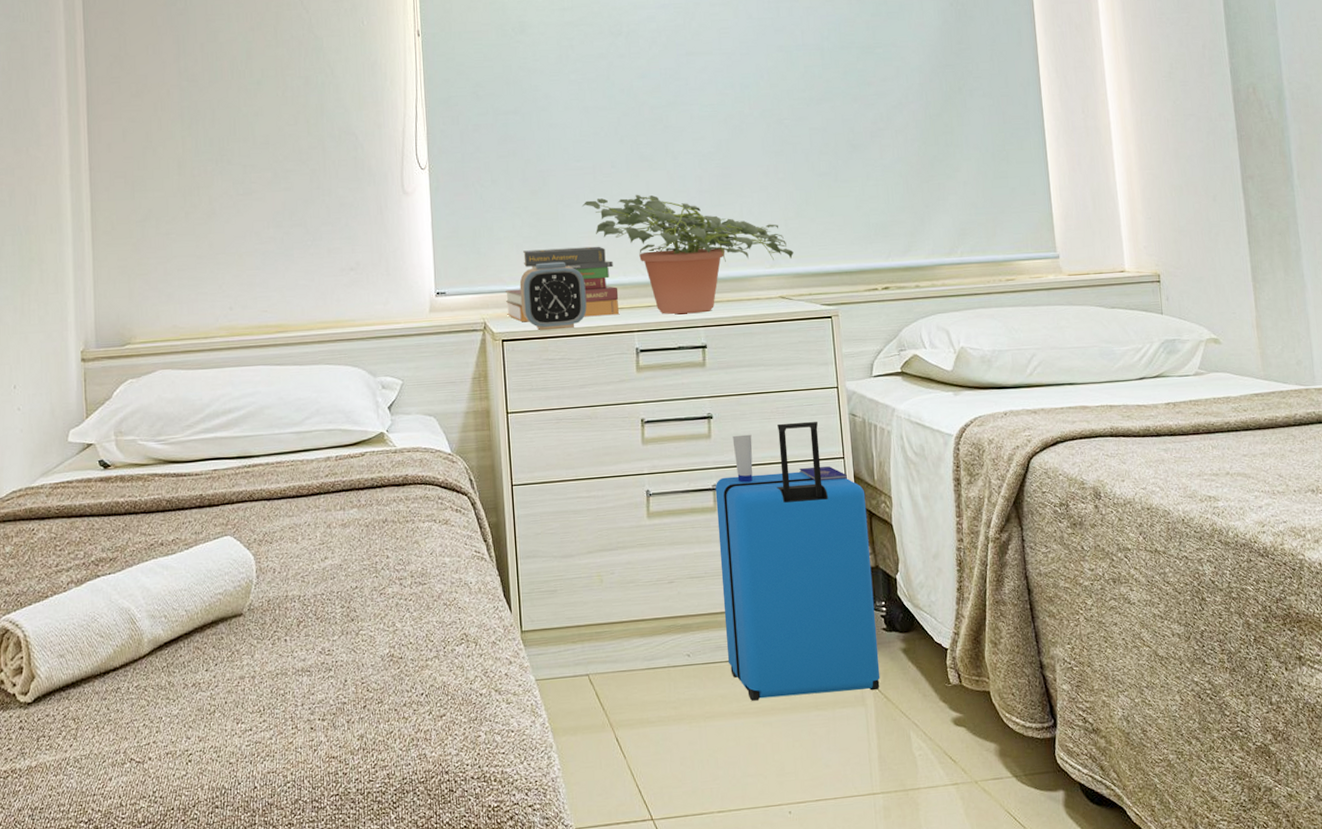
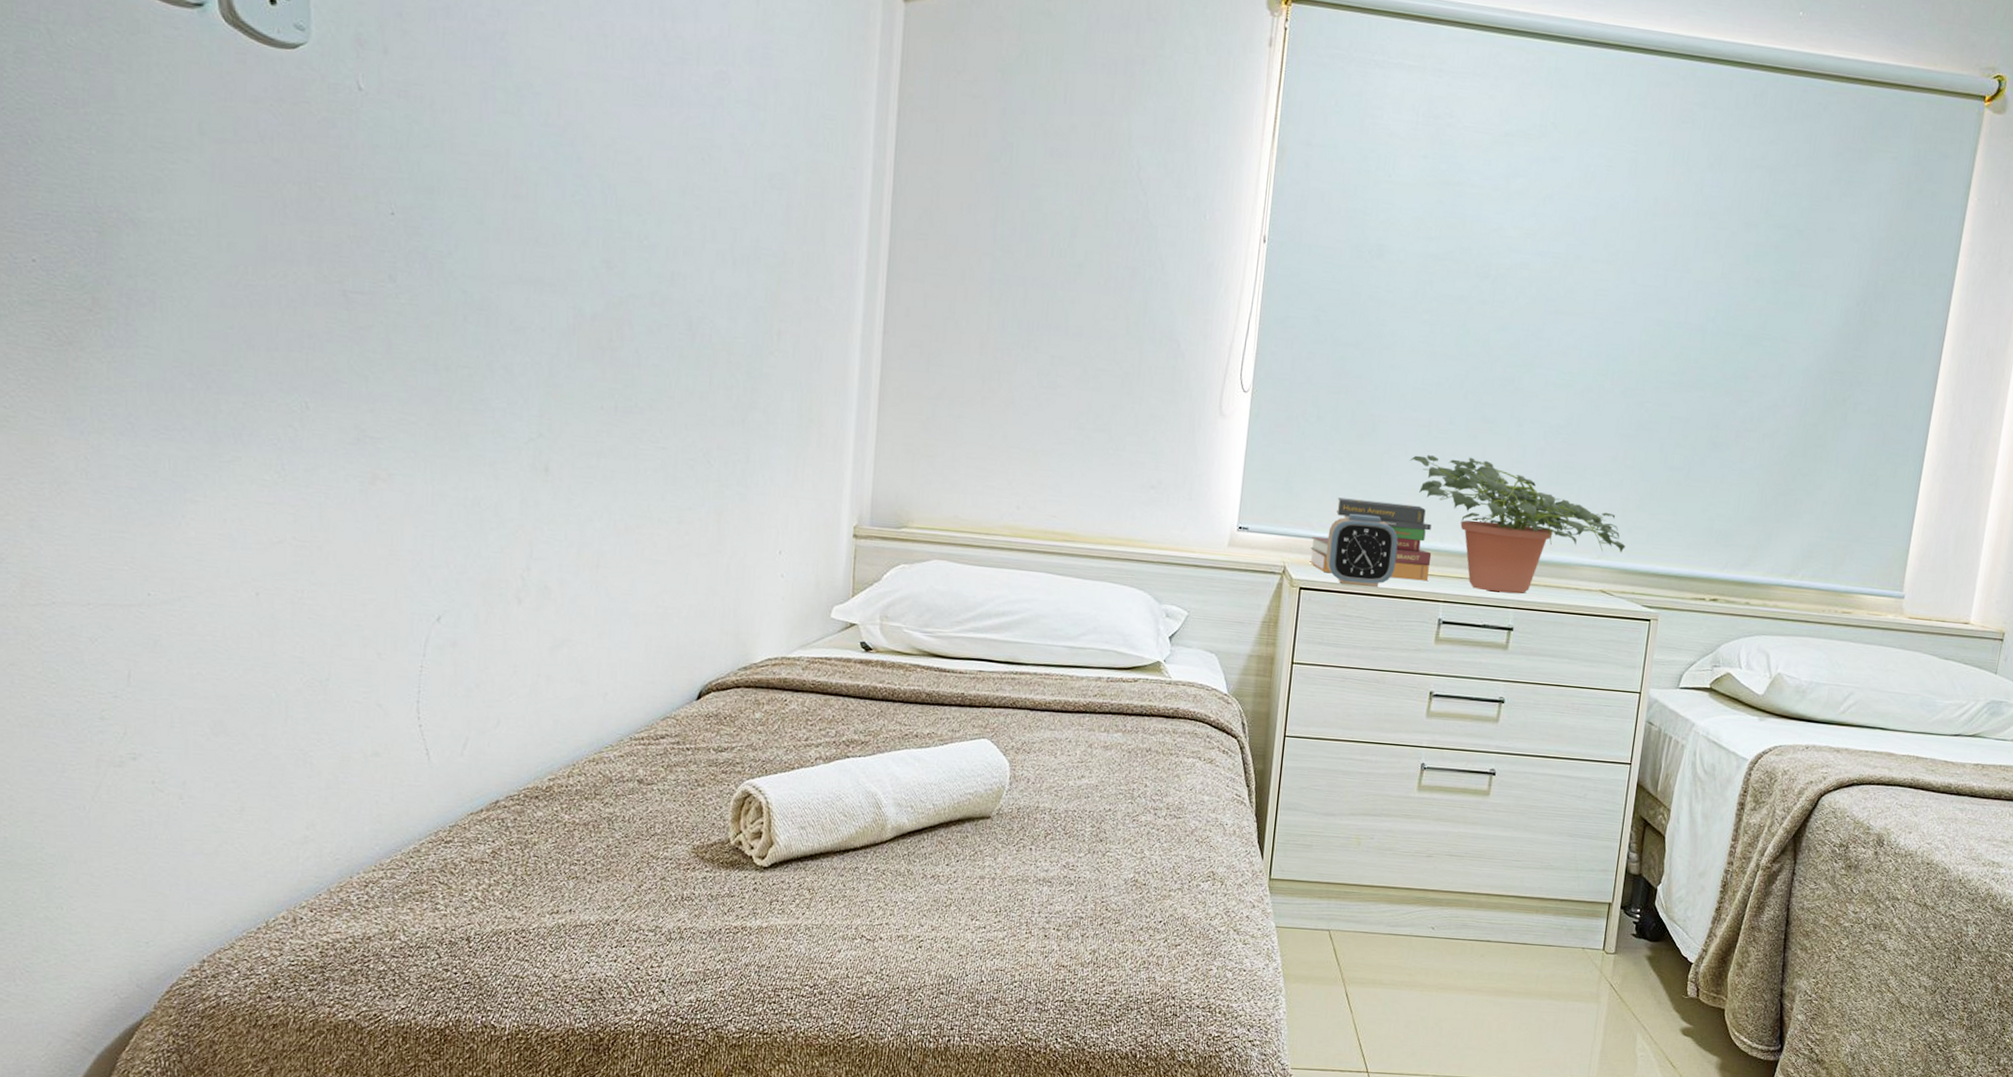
suitcase: present [715,421,881,701] -> none [1471,719,1645,991]

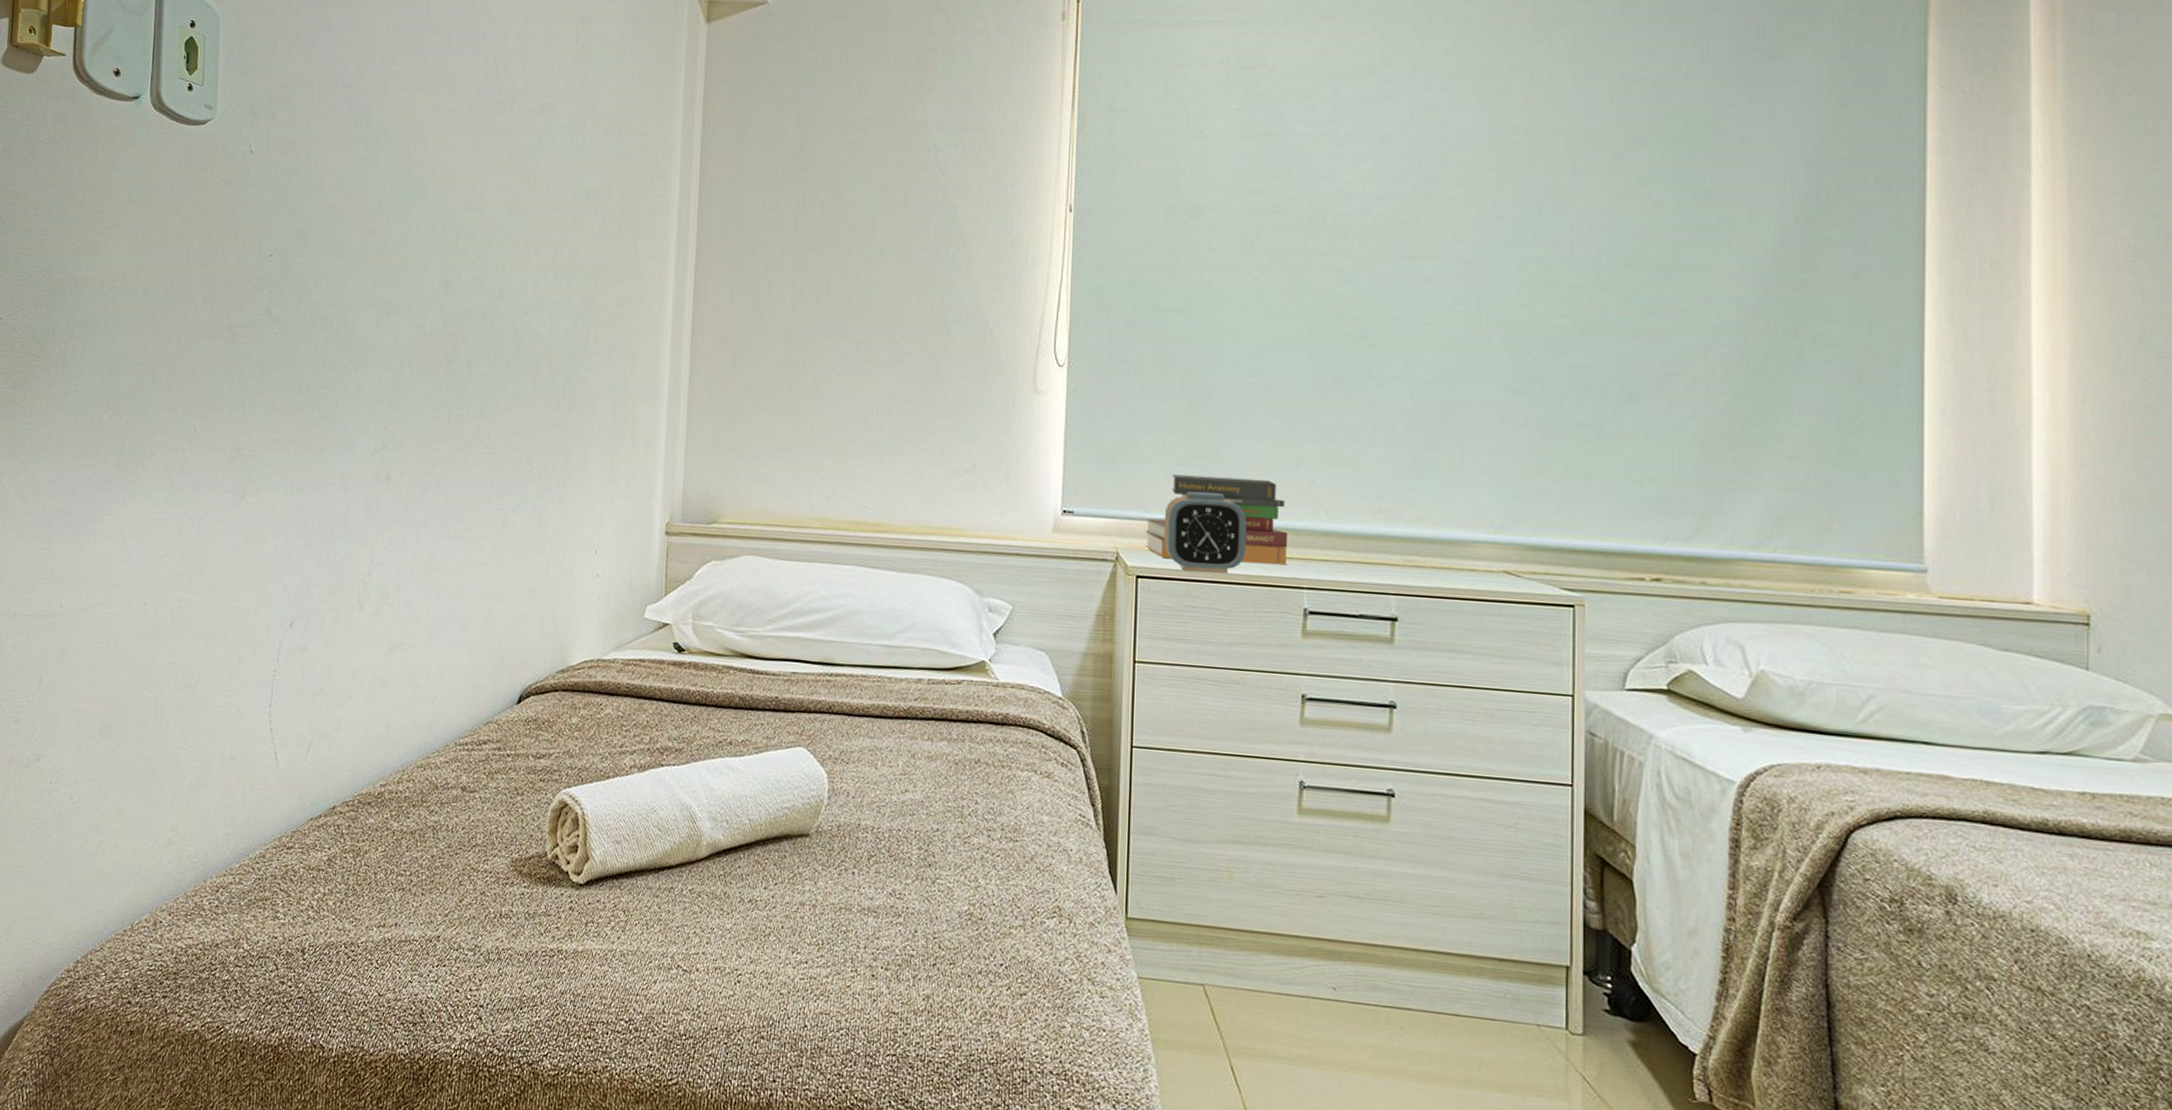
potted plant: present [1410,455,1625,594] -> none [1253,423,1529,578]

